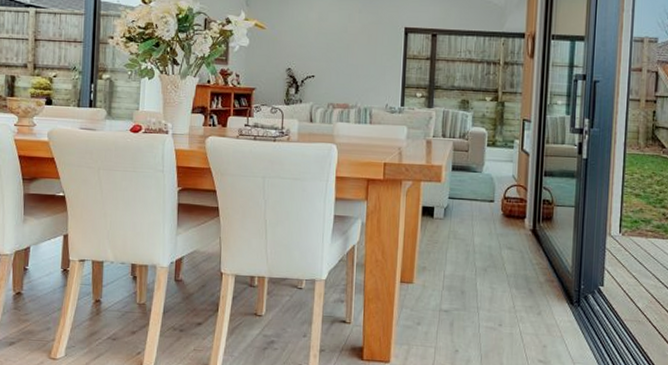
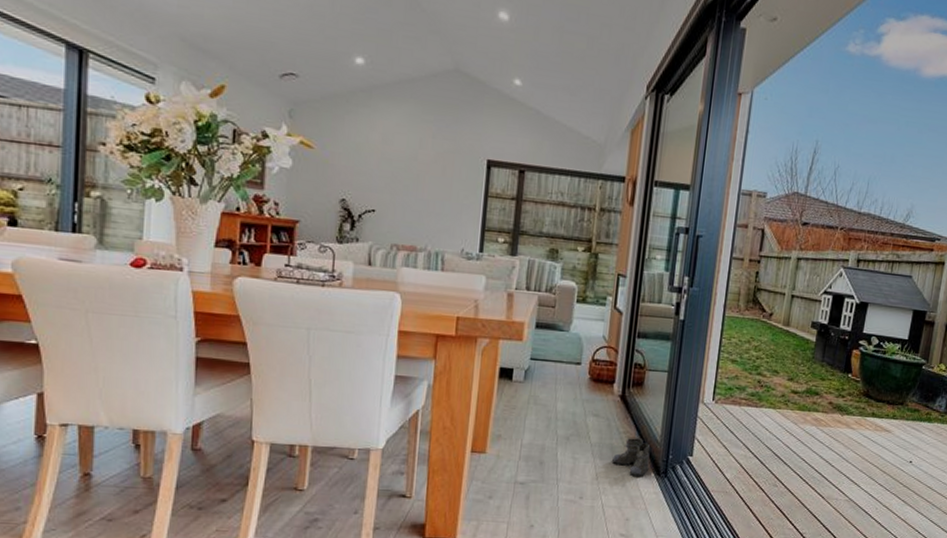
boots: none [526,269,565,306] -> present [611,438,652,477]

